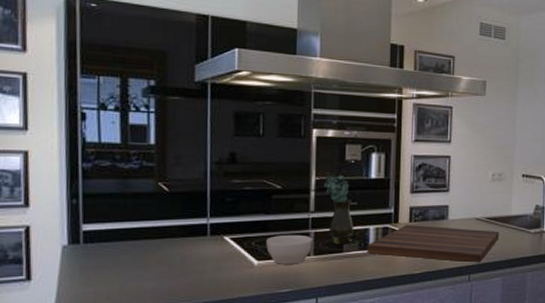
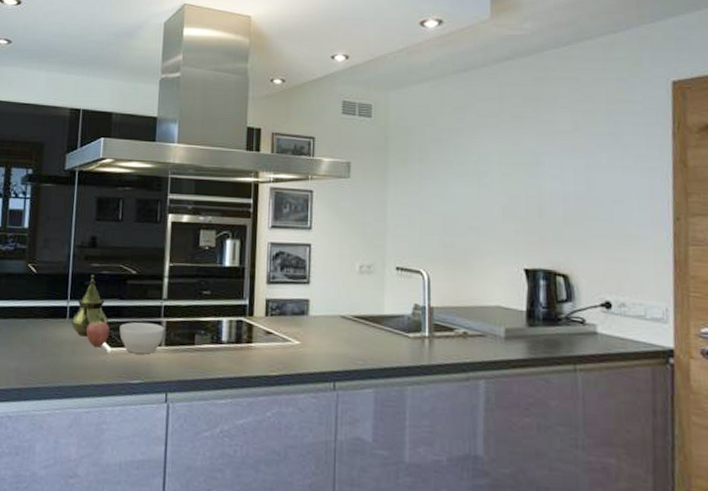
teapot: none [213,191,254,252] -> present [71,274,109,337]
fruit: none [230,231,256,262] -> present [86,316,110,348]
vase: present [324,172,354,245] -> none [178,258,207,337]
cutting board: present [367,225,499,263] -> none [219,319,370,369]

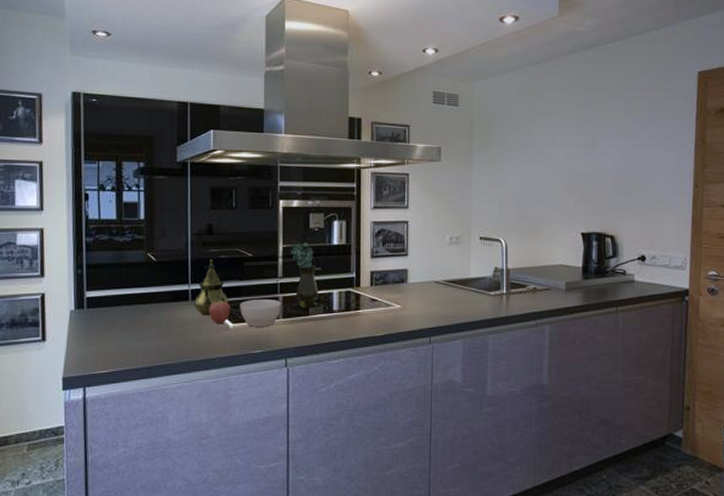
vase: none [178,258,207,337] -> present [291,240,319,308]

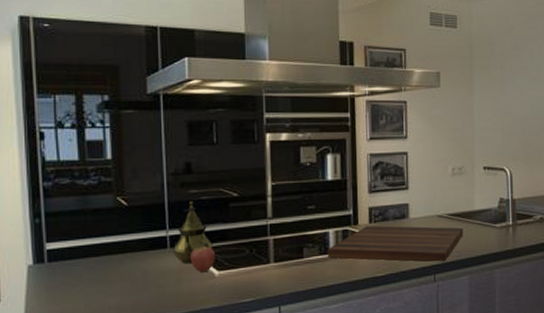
bowl: present [240,298,282,327] -> none [226,242,273,274]
vase: present [291,240,319,308] -> none [281,176,314,251]
cutting board: none [331,289,459,325] -> present [327,225,463,262]

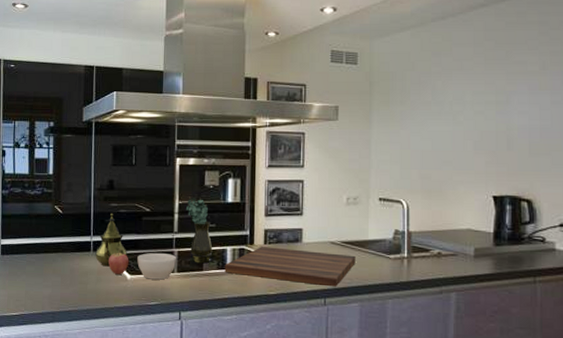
bowl: none [226,242,273,274] -> present [137,252,177,280]
vase: none [281,176,314,251] -> present [186,196,213,264]

